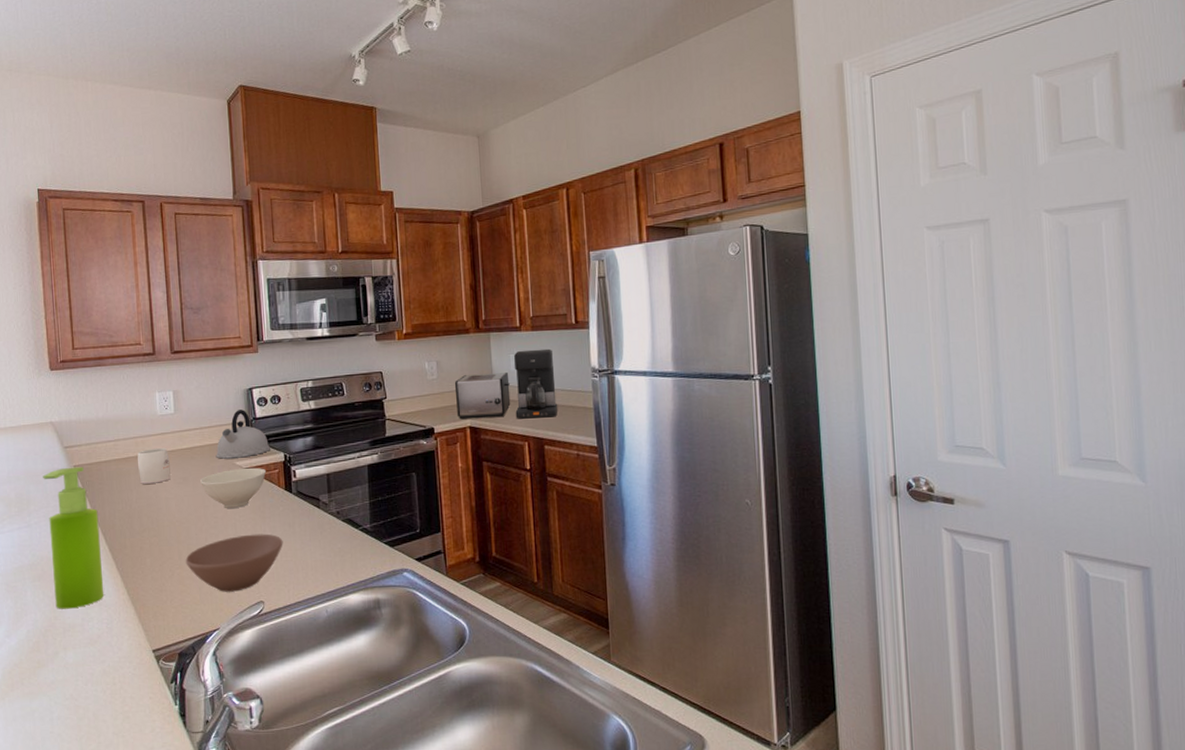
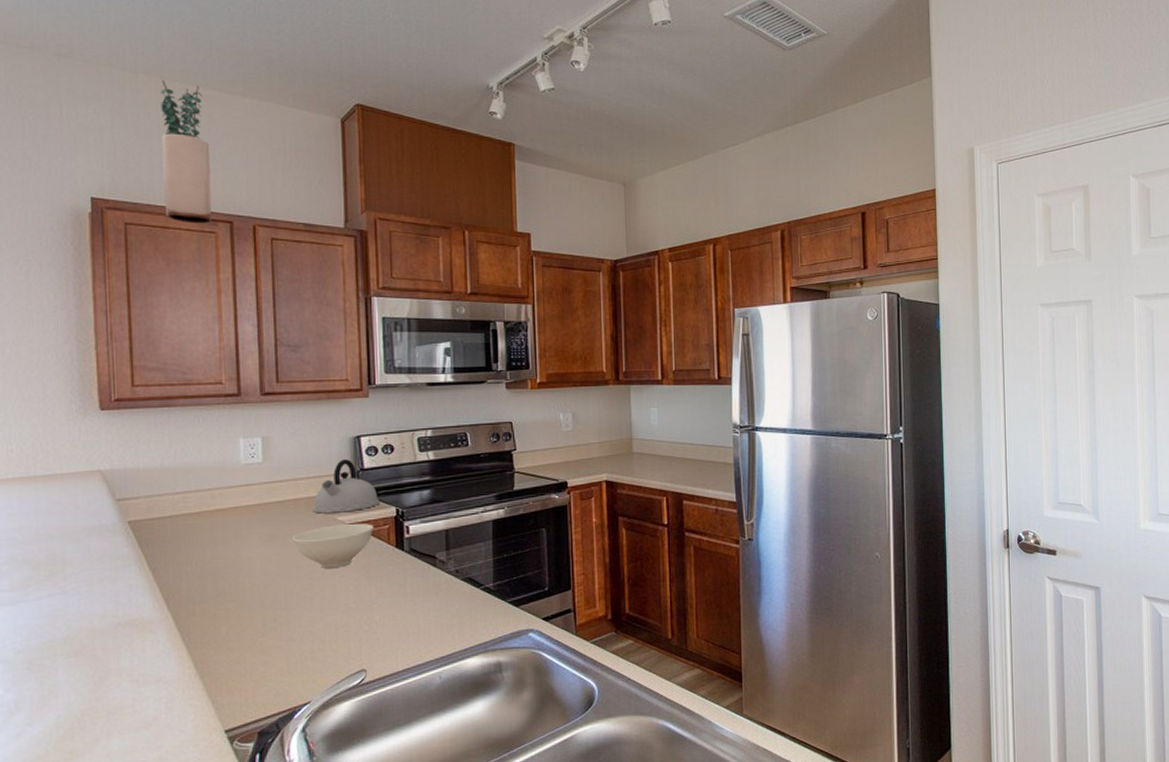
soap dispenser: present [43,466,104,609] -> none [85,522,164,689]
vase: none [86,82,129,206] -> present [161,79,213,224]
mug: present [137,447,171,484] -> none [212,500,255,542]
bowl: present [185,533,283,592] -> none [271,595,392,661]
toaster: present [454,373,511,420] -> none [591,426,650,473]
coffee maker: present [514,348,558,419] -> none [654,403,698,474]

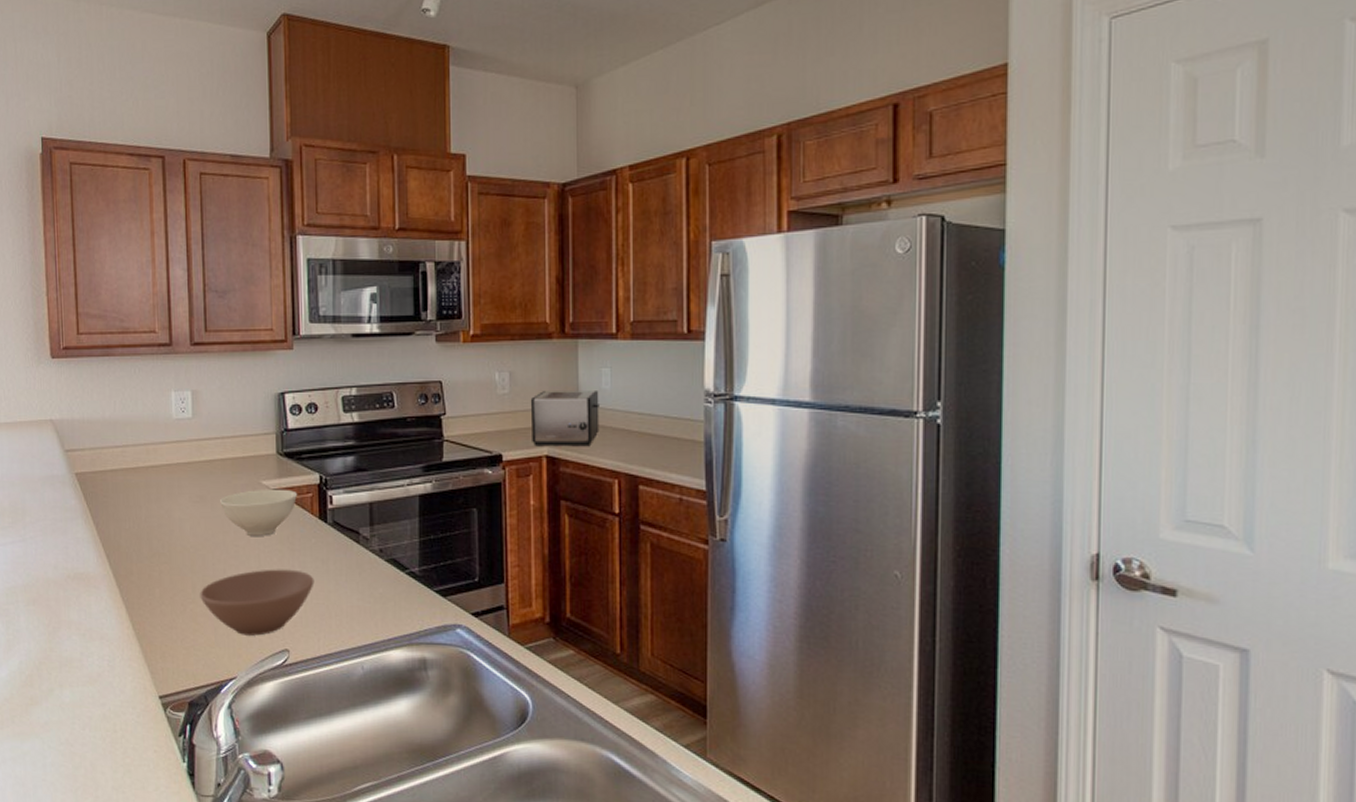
vase: present [161,79,213,224] -> none [100,5,146,161]
bowl: none [271,595,392,661] -> present [200,569,315,636]
kettle: present [313,459,380,514] -> none [239,418,303,477]
toaster: none [591,426,650,473] -> present [530,391,600,447]

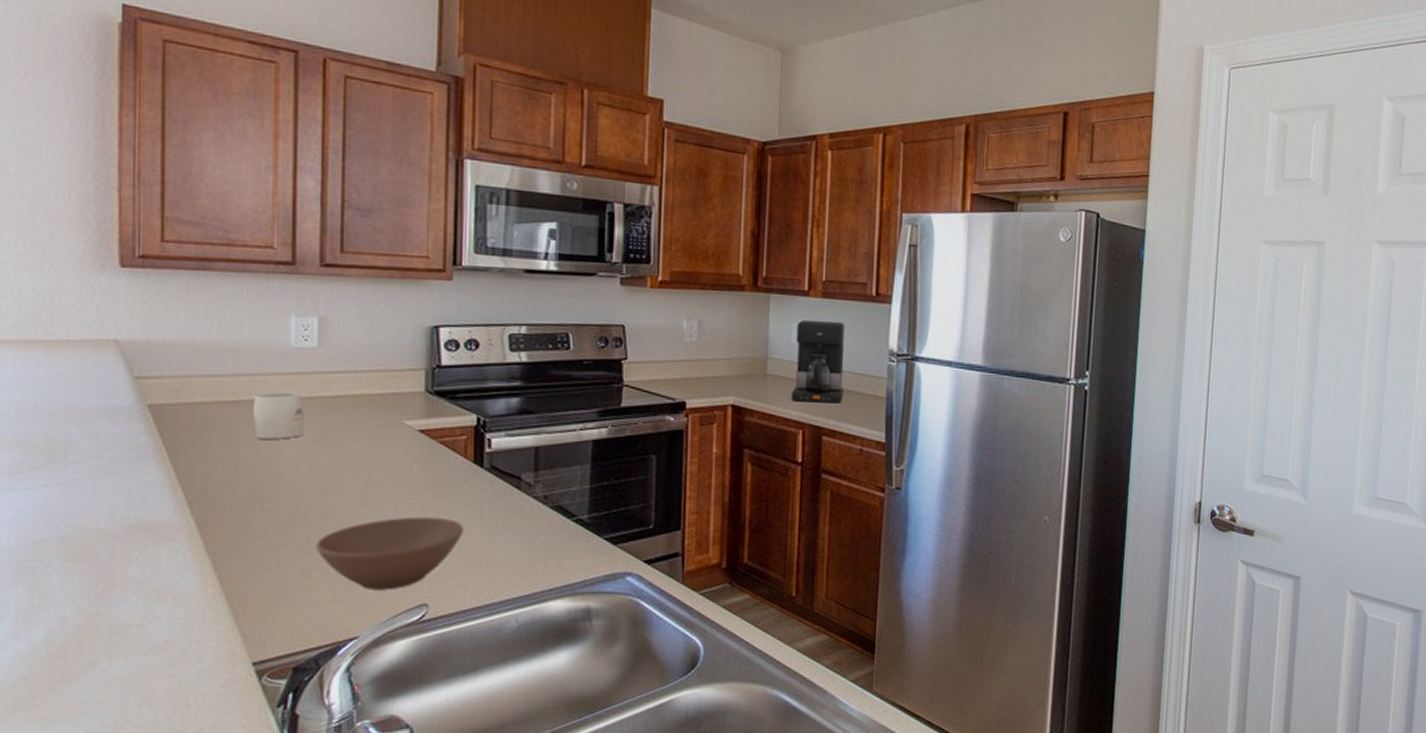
mug: none [147,458,186,500] -> present [252,391,304,439]
bowl: present [219,488,298,537] -> none [347,429,450,482]
toaster: present [530,391,600,447] -> none [717,341,789,398]
coffee maker: none [604,363,659,450] -> present [791,319,845,404]

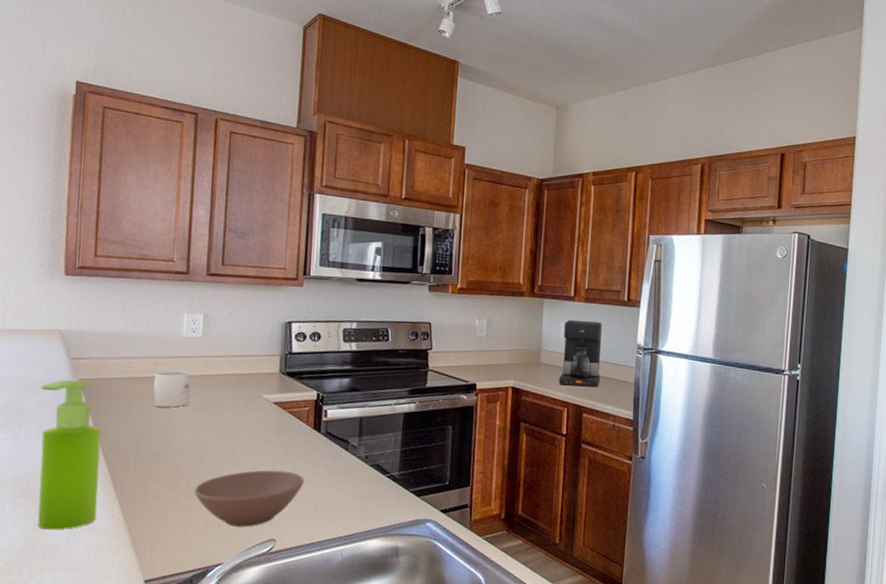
soap dispenser: none [94,405,183,603] -> present [37,380,101,530]

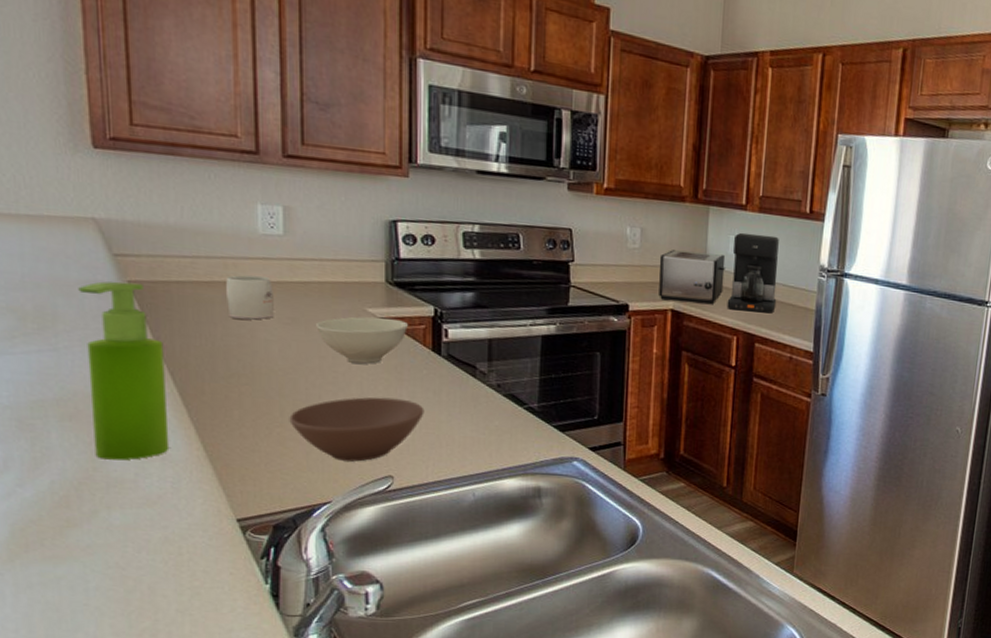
bowl: none [221,402,296,443] -> present [315,316,409,365]
toaster: none [501,336,557,382] -> present [659,250,726,305]

